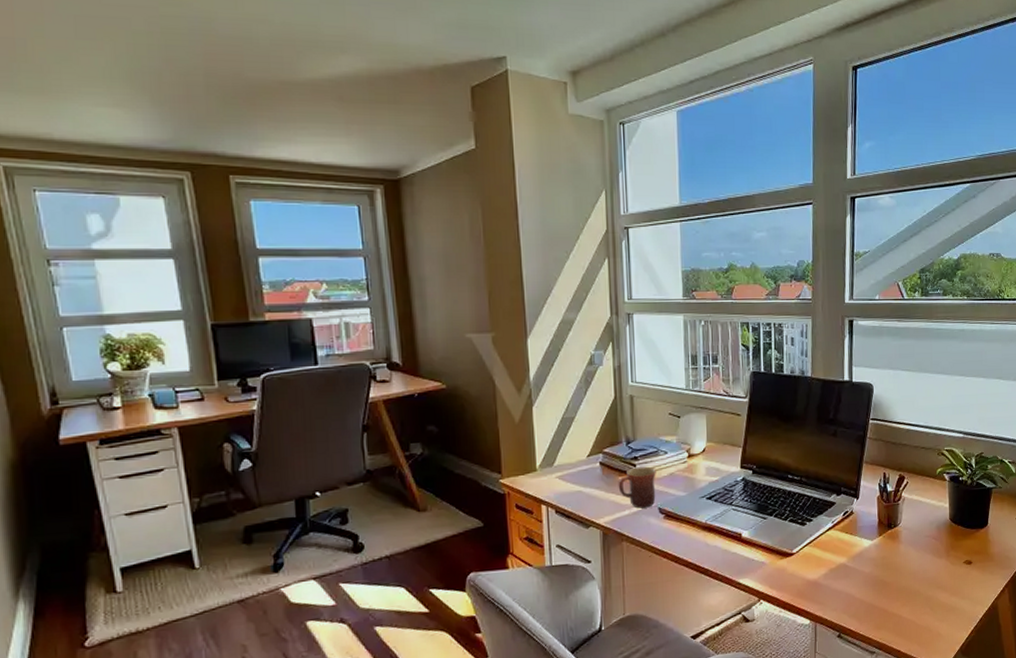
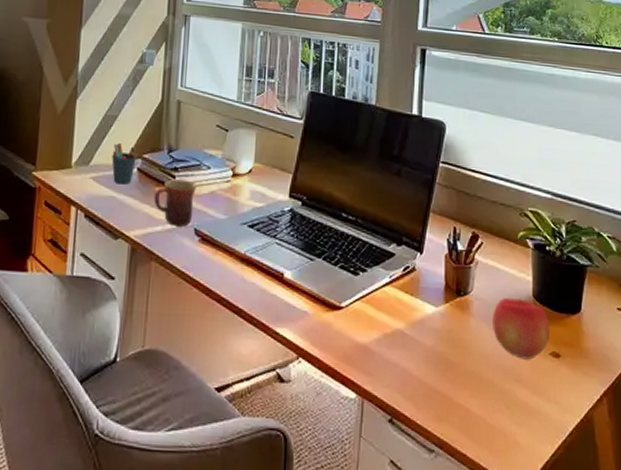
pen holder: none [574,442,598,479] -> present [111,143,137,185]
apple: none [918,523,964,570] -> present [493,298,550,360]

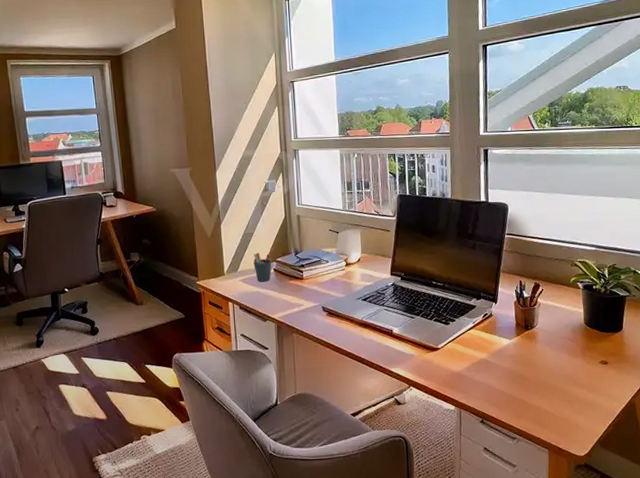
mug: present [153,179,196,227] -> none [288,273,320,307]
apple: present [493,298,550,360] -> none [554,326,599,369]

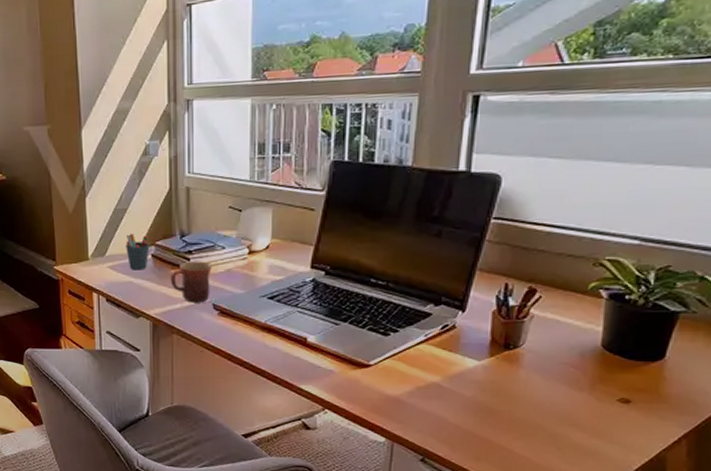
mug: none [288,273,320,307] -> present [170,261,212,303]

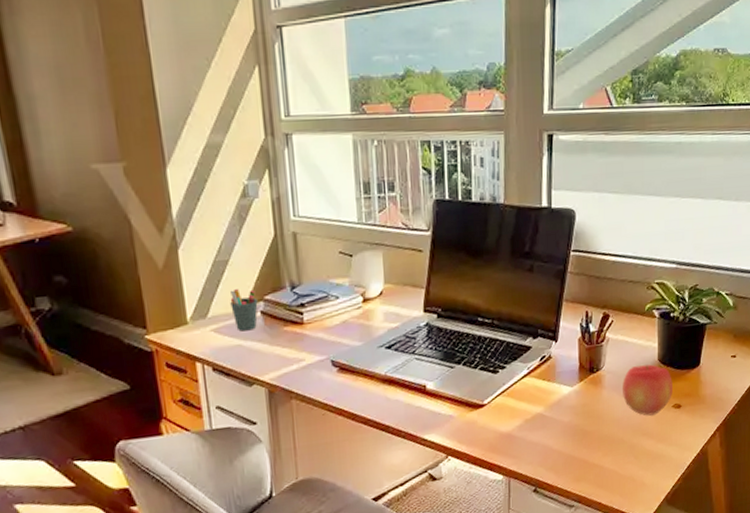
mug: present [170,261,212,303] -> none [283,314,328,362]
apple: none [547,349,620,406] -> present [623,364,672,416]

